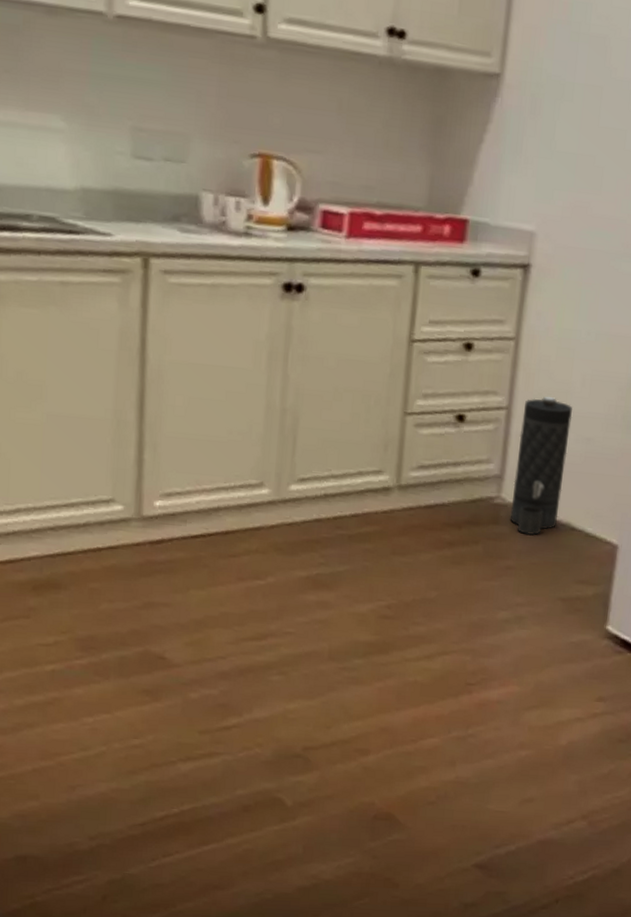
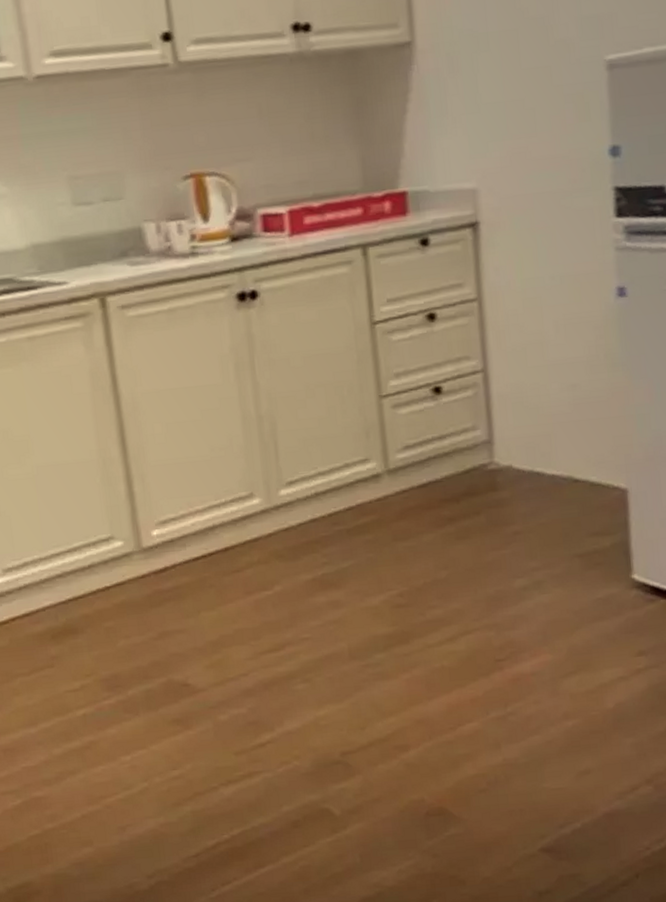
canister: present [510,396,572,536] -> none [500,349,559,496]

